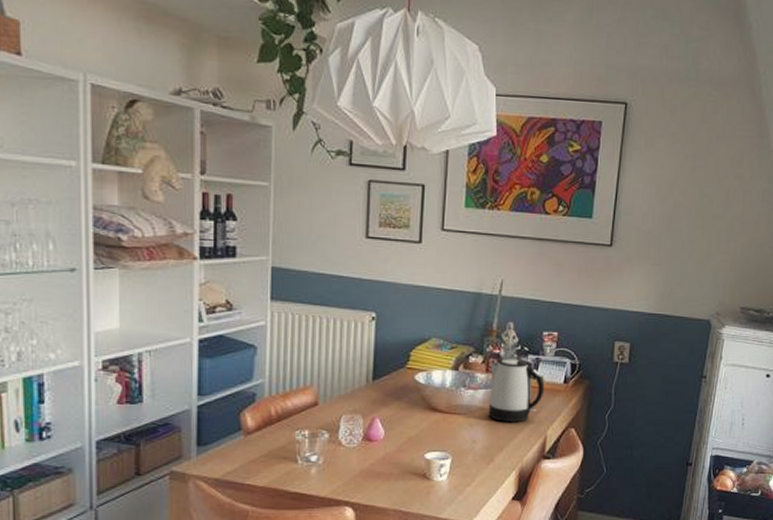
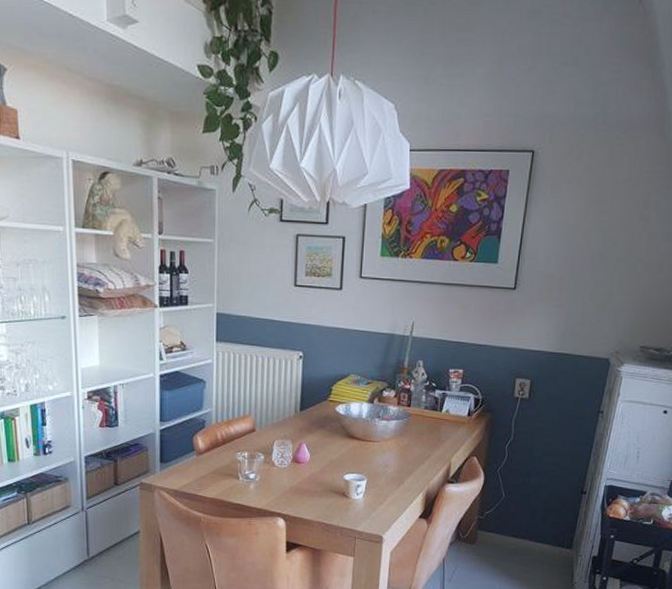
kettle: present [488,359,545,423] -> none [399,393,450,451]

